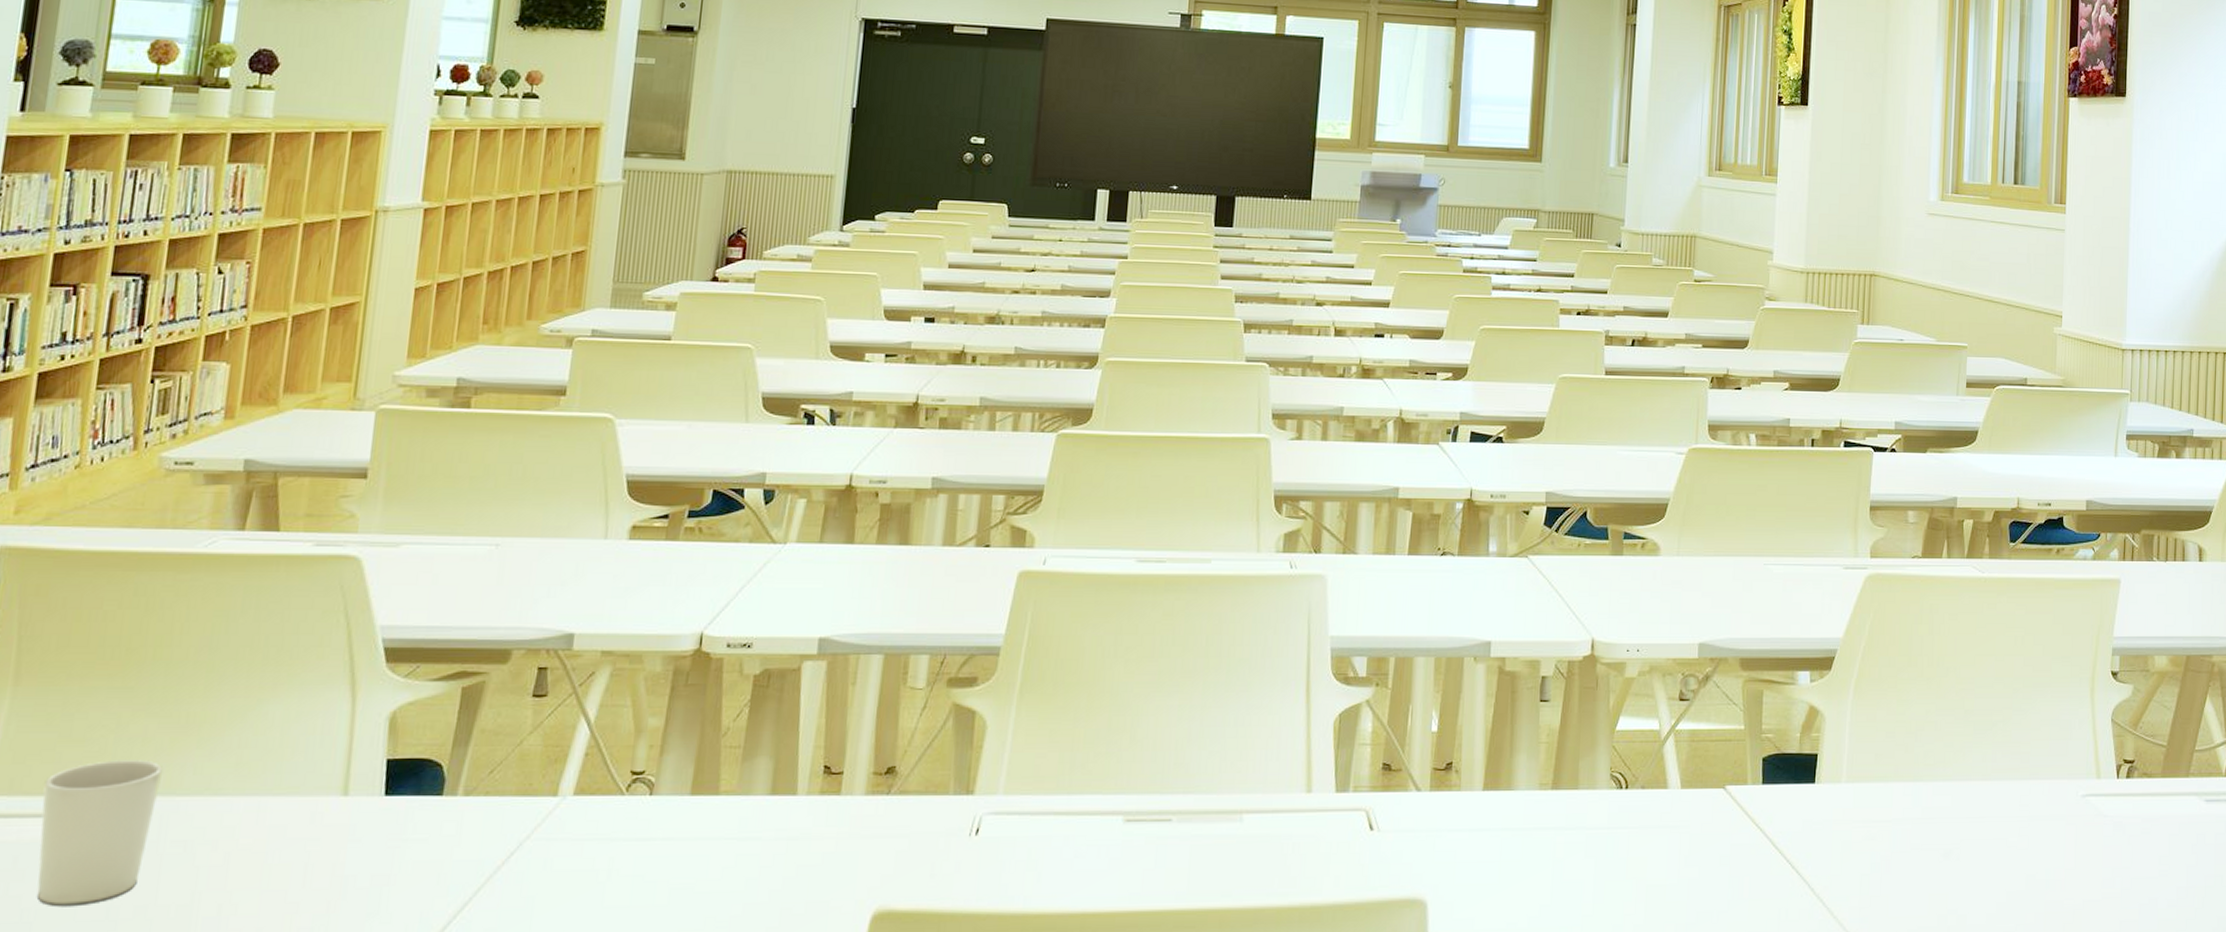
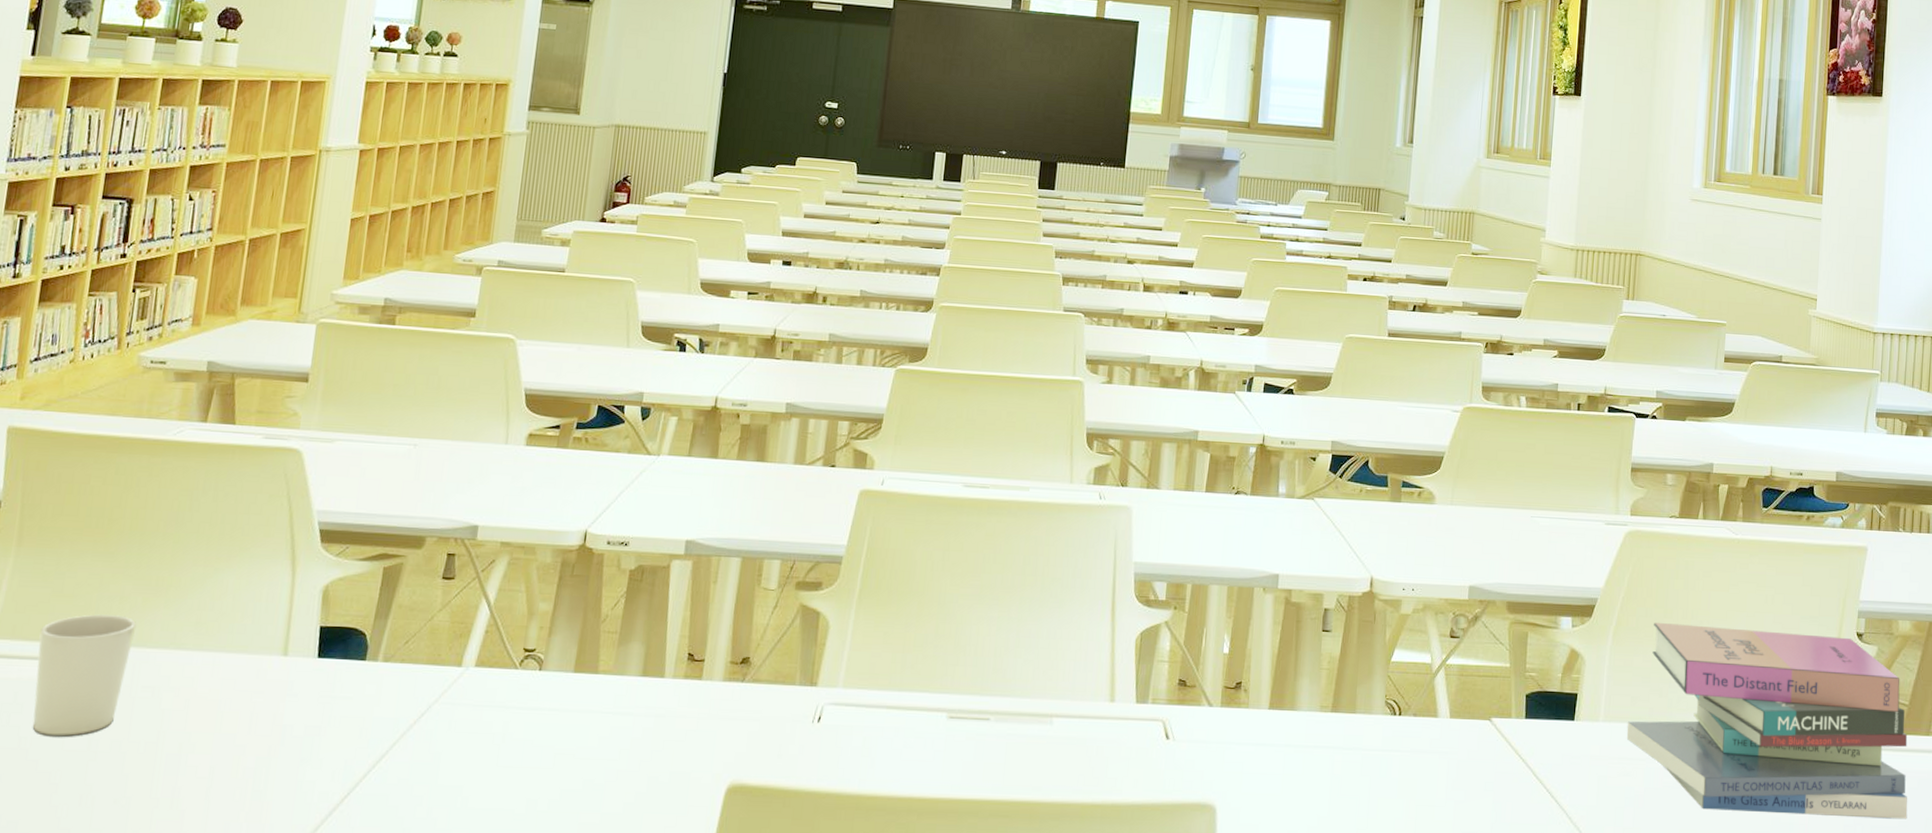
books: none [1871,671,2168,871] -> present [1626,622,1908,820]

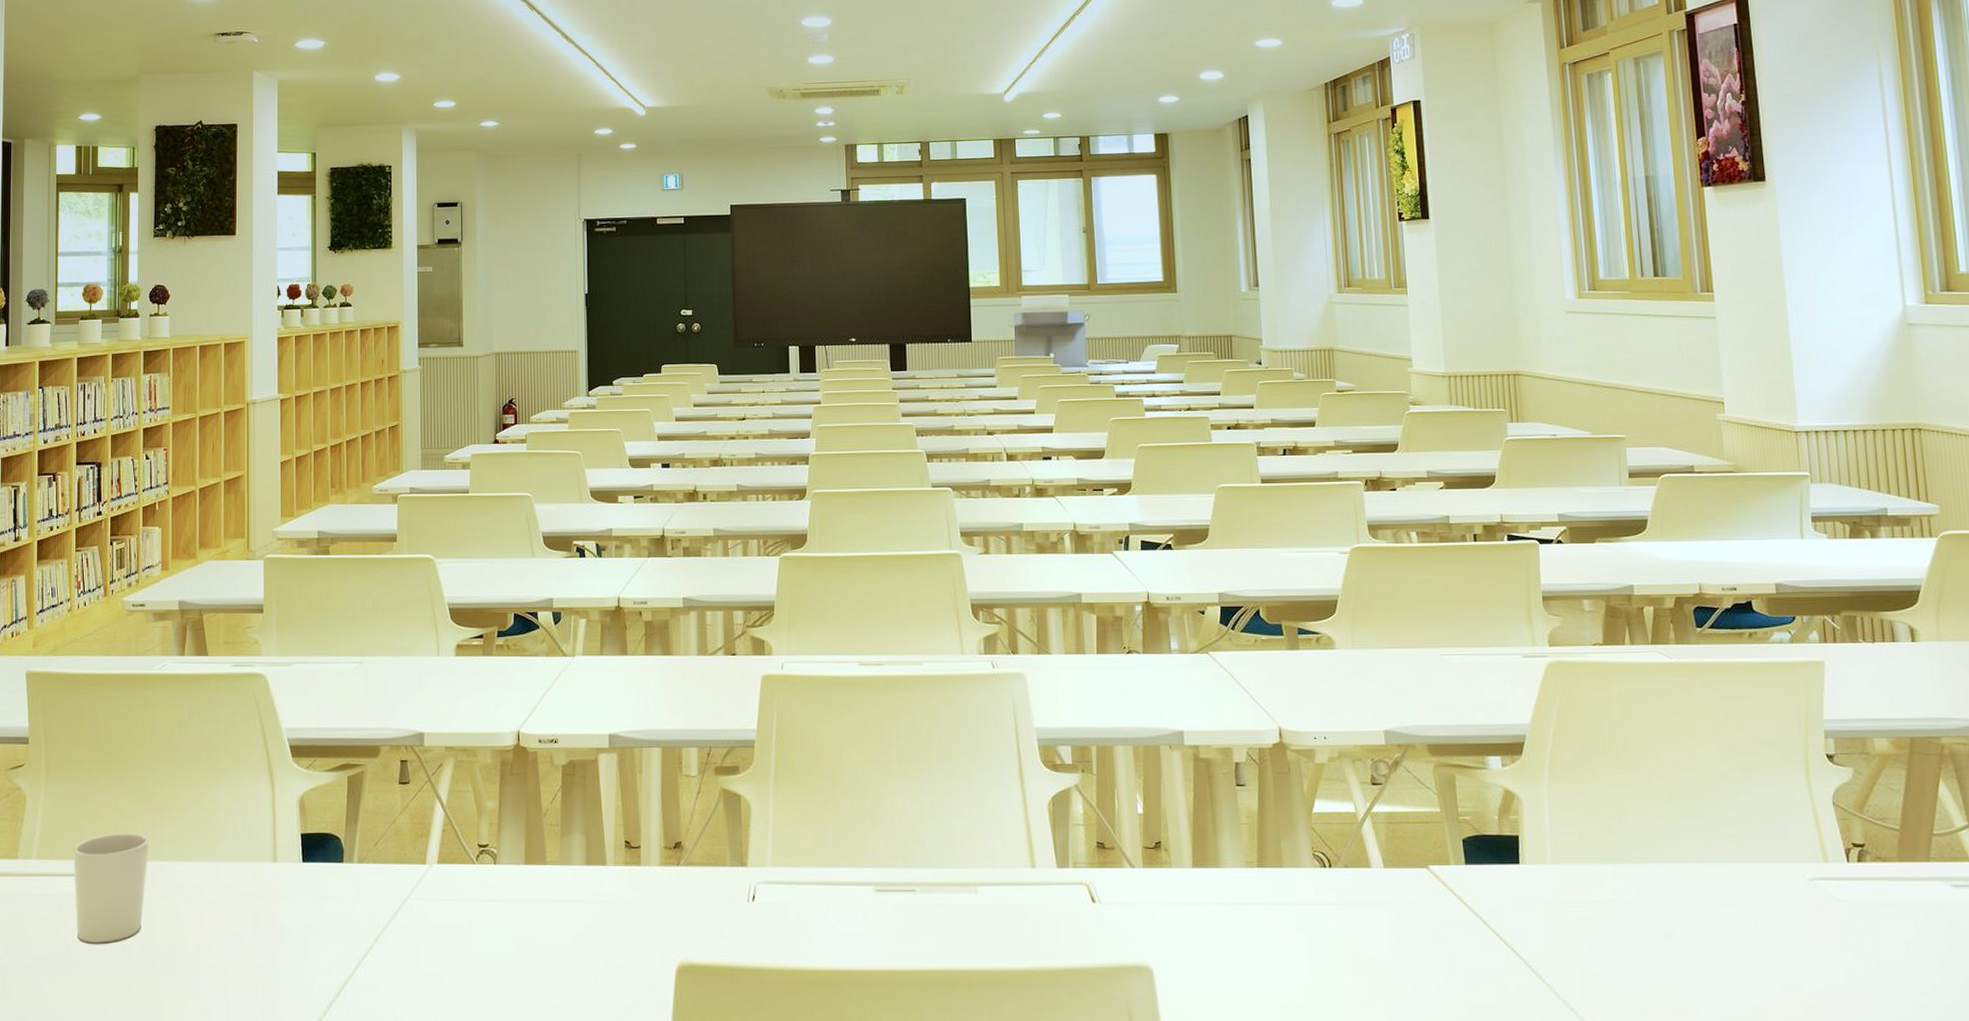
books: present [1626,622,1908,820] -> none [1578,756,1918,954]

